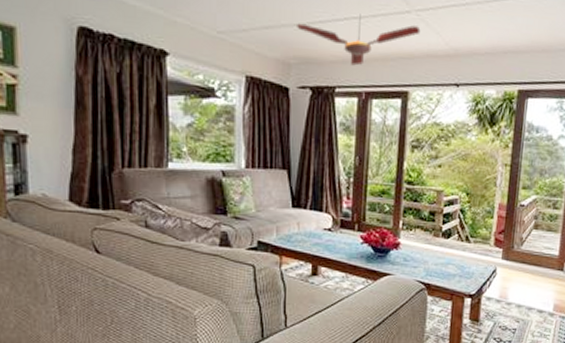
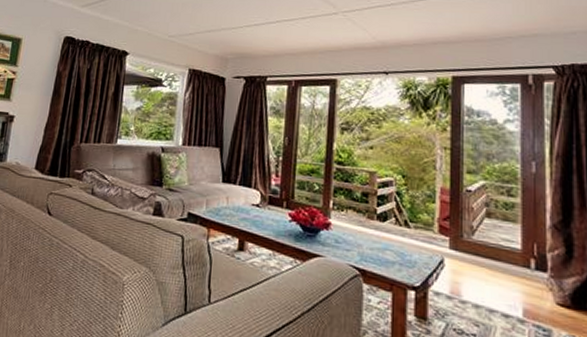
ceiling fan: present [297,13,421,66] -> none [235,17,348,59]

